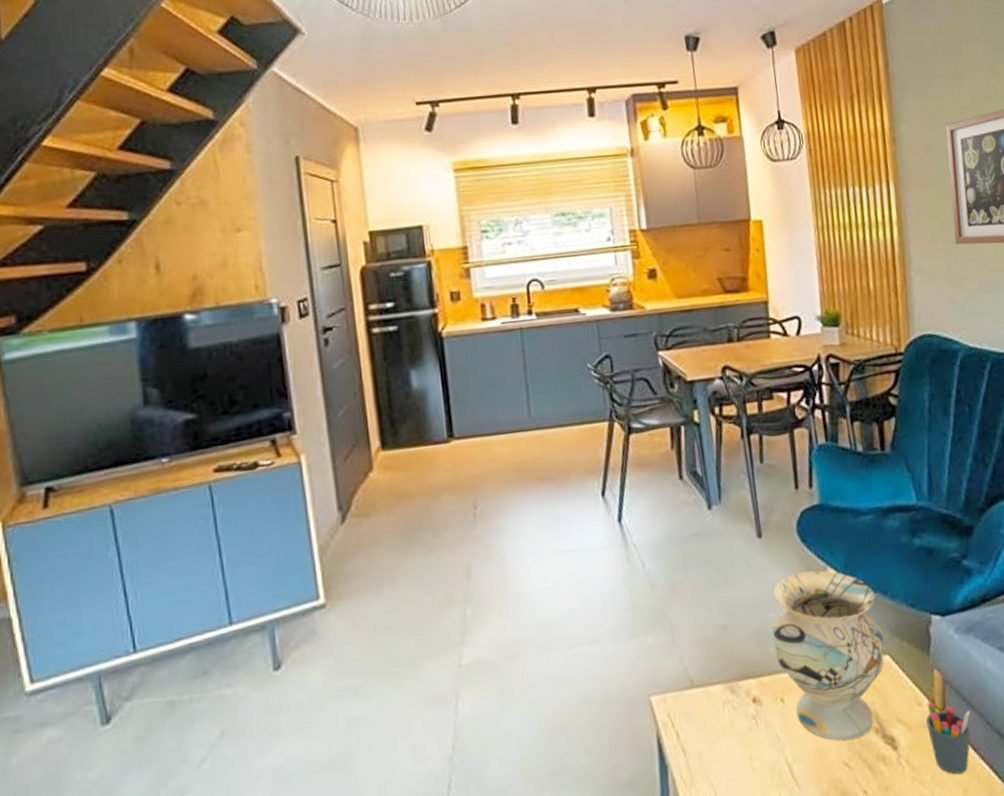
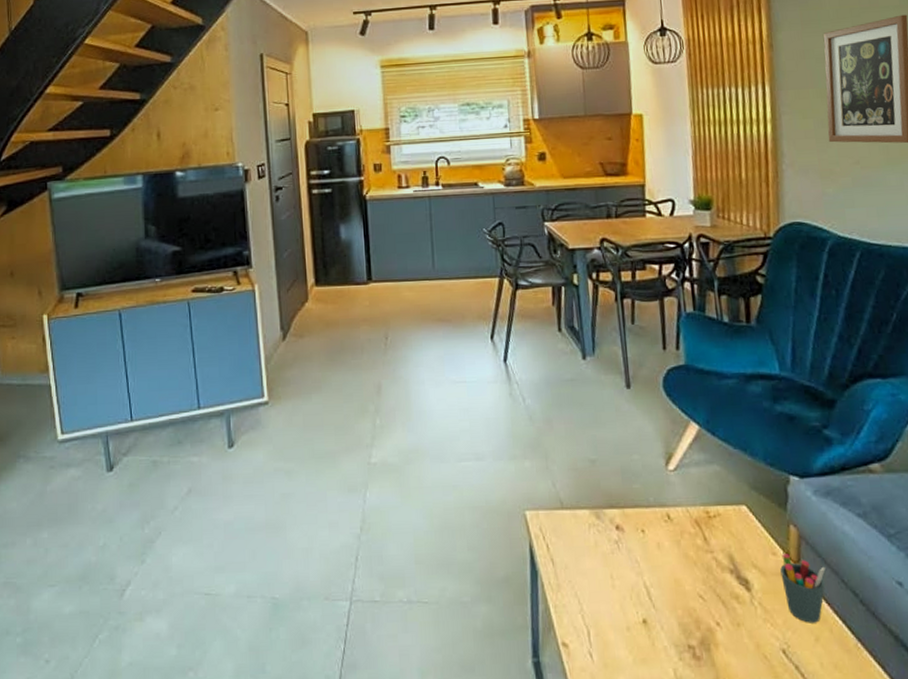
decorative vase: present [772,570,884,741] -> none [636,422,742,576]

